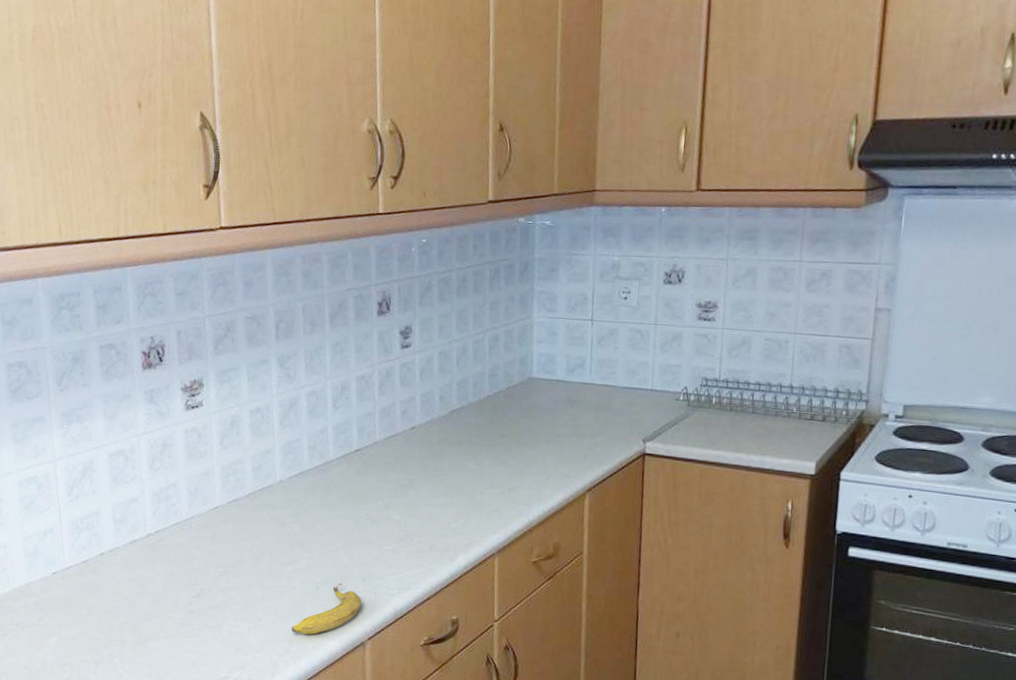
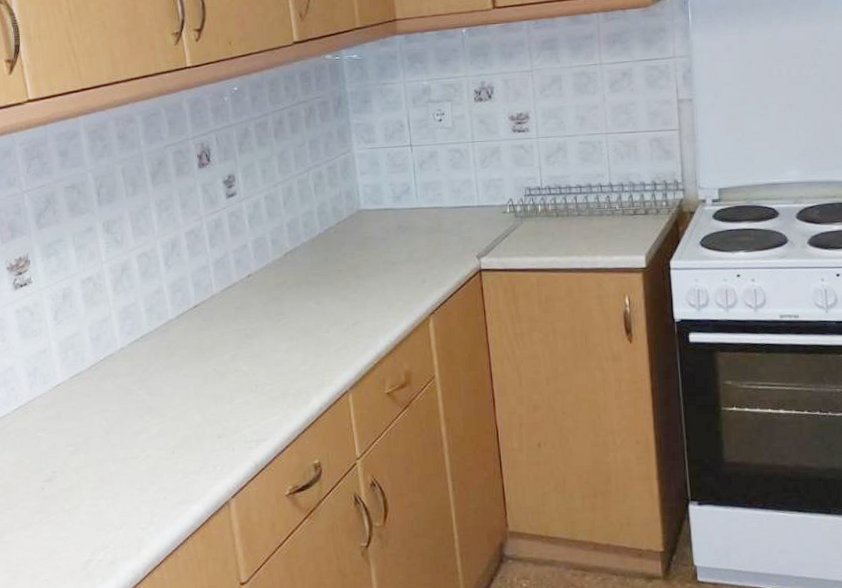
banana: present [291,582,362,635] -> none [152,443,221,503]

